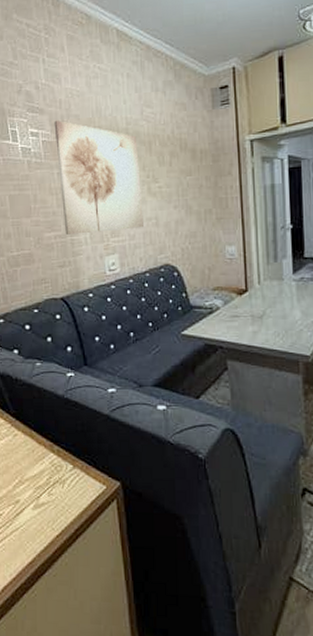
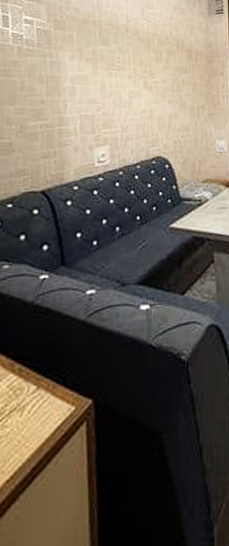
wall art: present [54,121,143,235] -> none [51,11,138,124]

